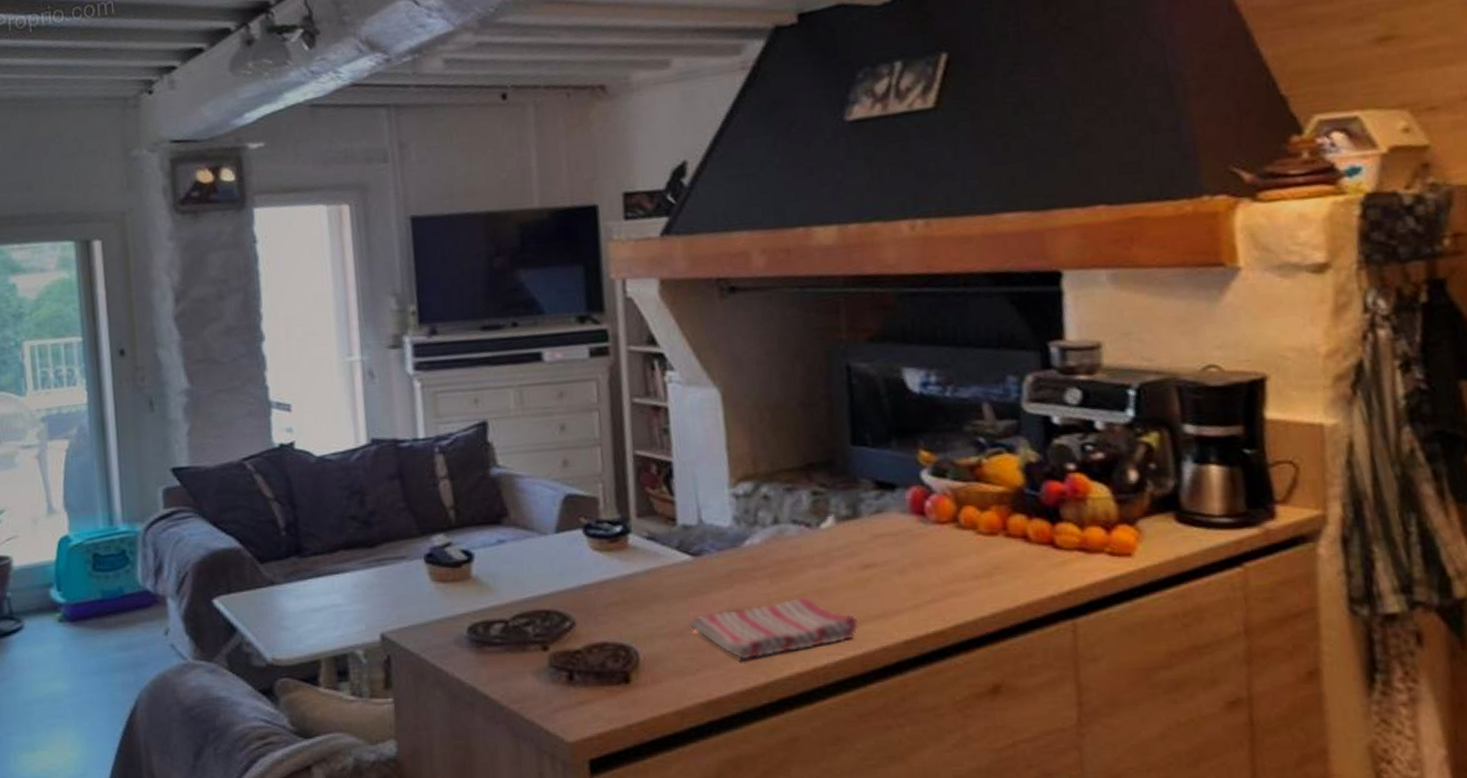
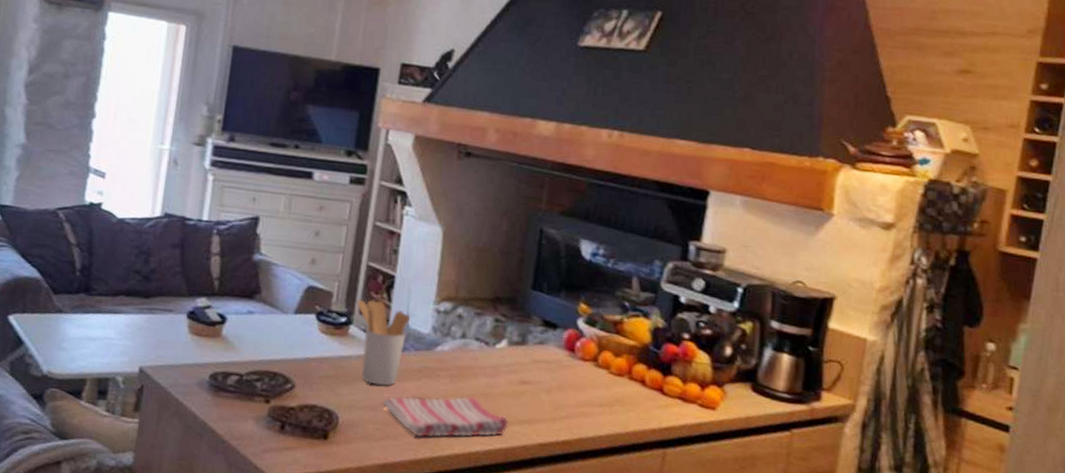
utensil holder: none [631,496,704,604] -> present [357,299,411,386]

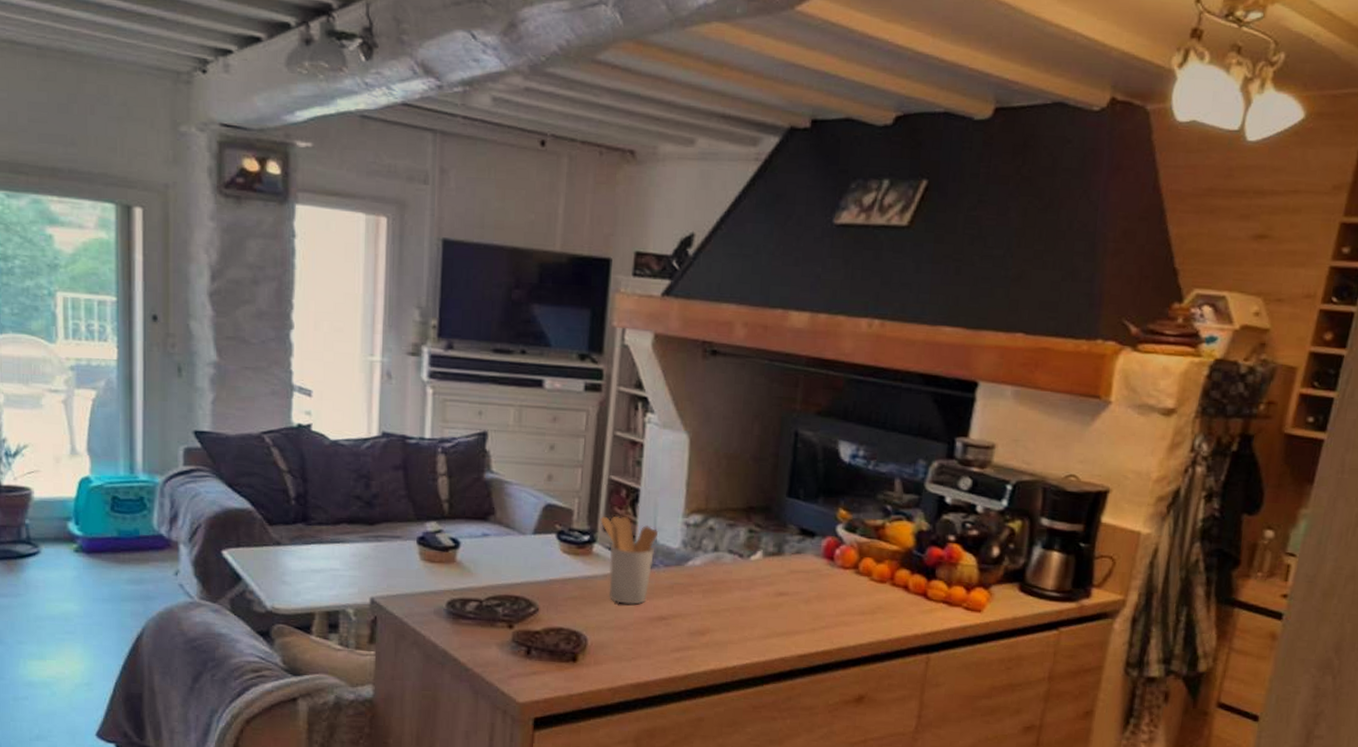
dish towel: present [382,396,509,438] -> none [632,611,767,655]

